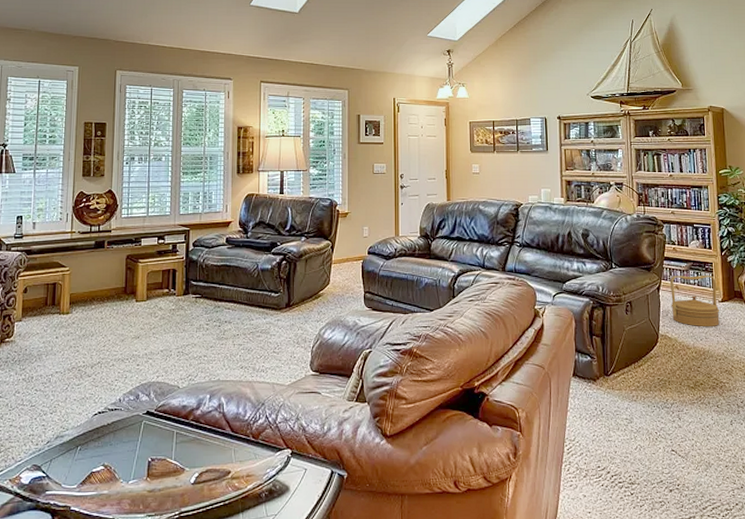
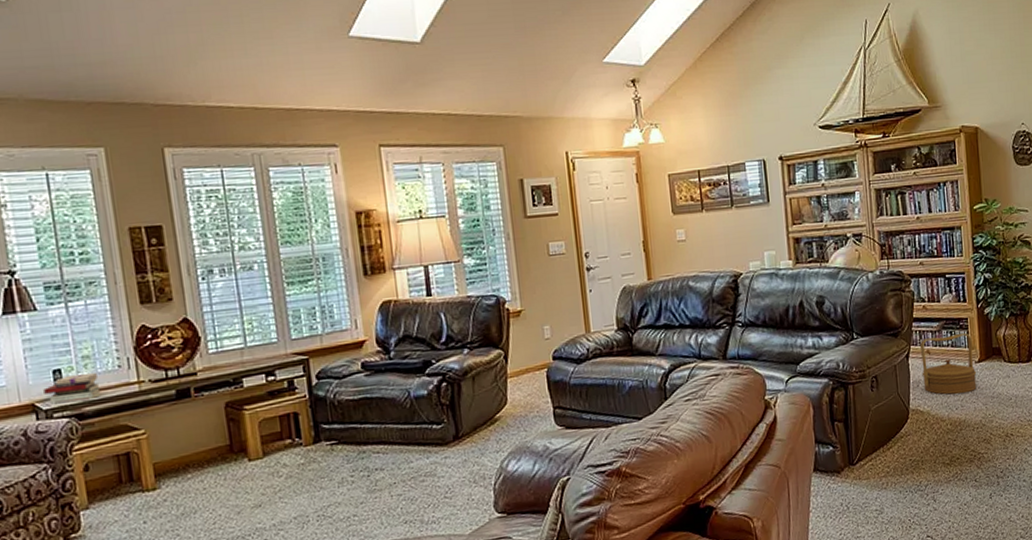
books: none [8,222,46,241] -> present [43,373,102,404]

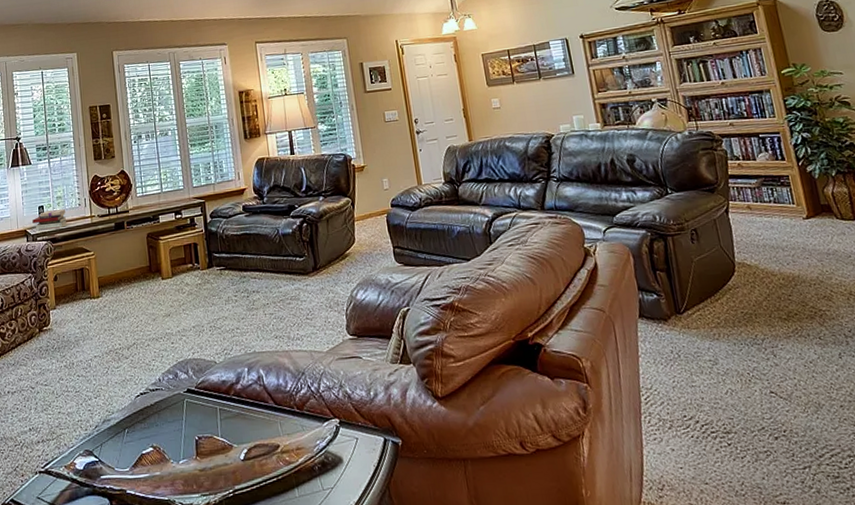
woven basket: present [919,332,977,395] -> none [739,189,808,250]

